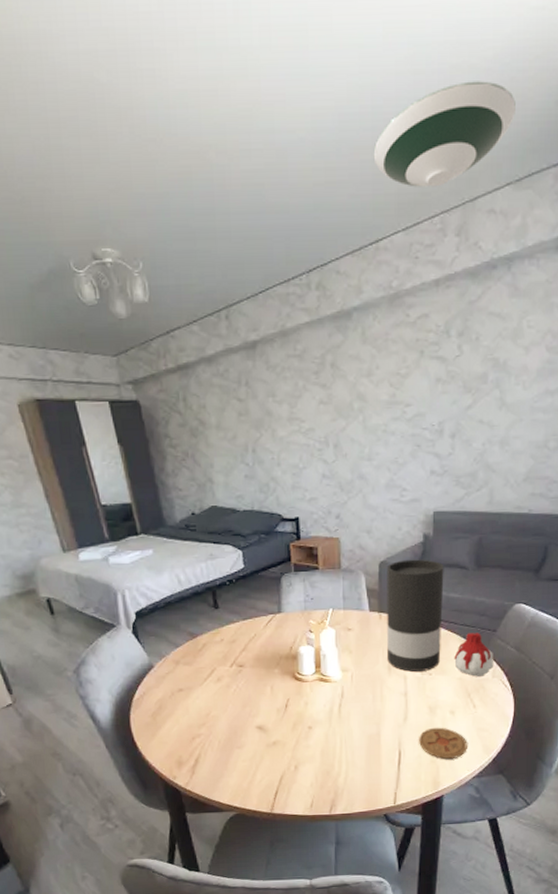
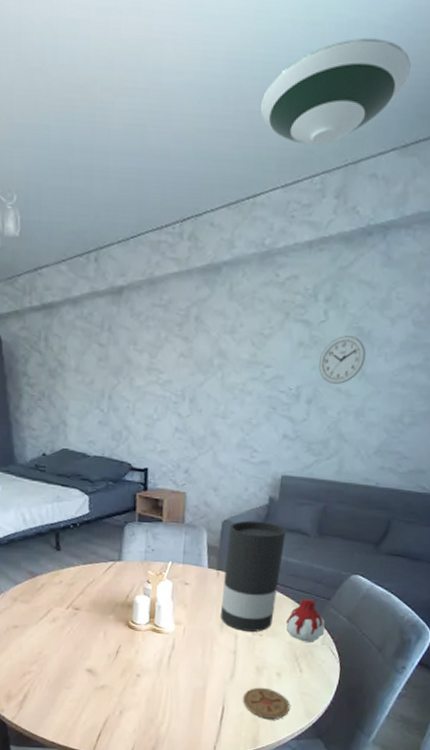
wall clock: none [458,366,504,416] -> present [318,335,366,384]

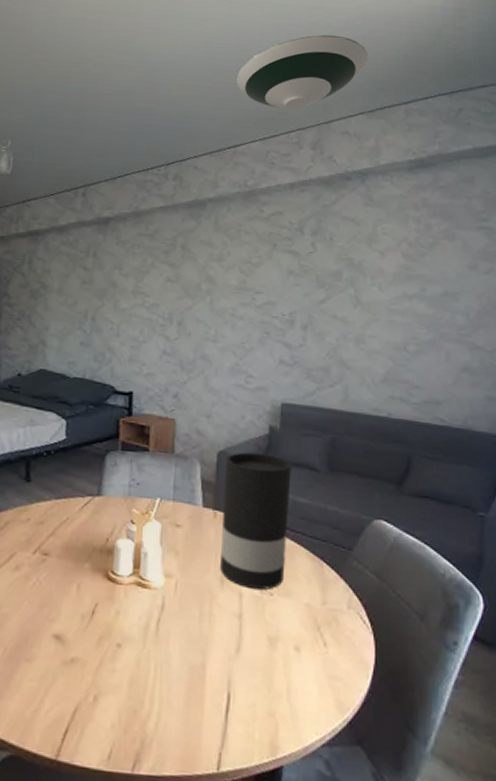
coaster: present [243,687,290,719] -> none [254,666,316,714]
candle: present [286,599,325,643] -> none [301,548,350,607]
wall clock: present [318,335,366,384] -> none [310,265,359,311]

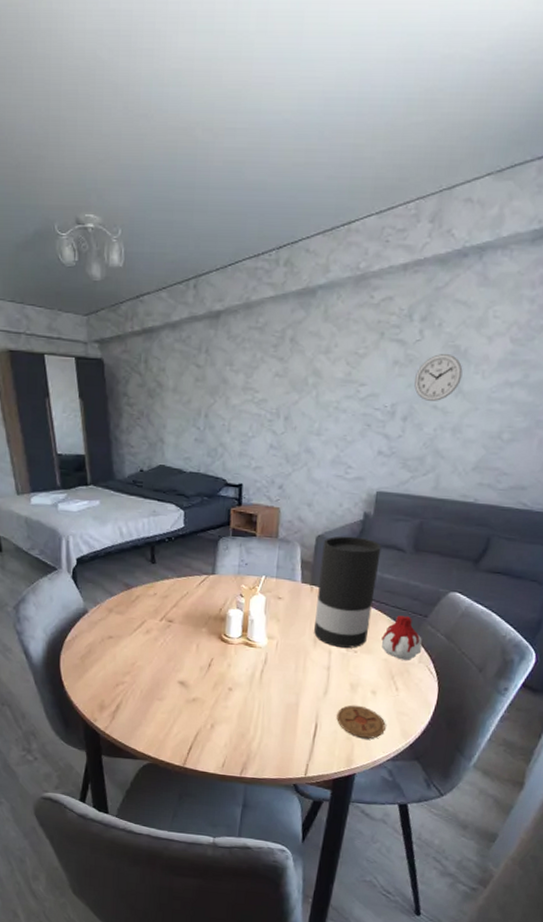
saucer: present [236,34,367,109] -> none [354,71,506,173]
coaster: none [254,666,316,714] -> present [336,705,386,739]
candle: none [301,548,350,607] -> present [381,615,422,661]
wall clock: none [310,265,359,311] -> present [414,353,463,401]

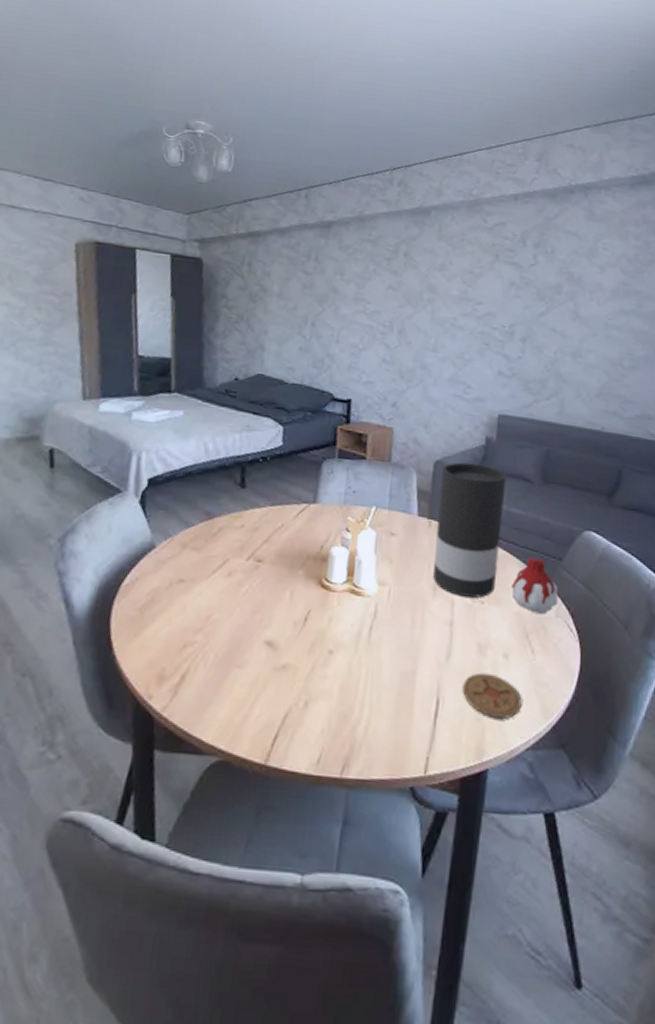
wall clock: present [414,353,463,401] -> none [531,278,578,325]

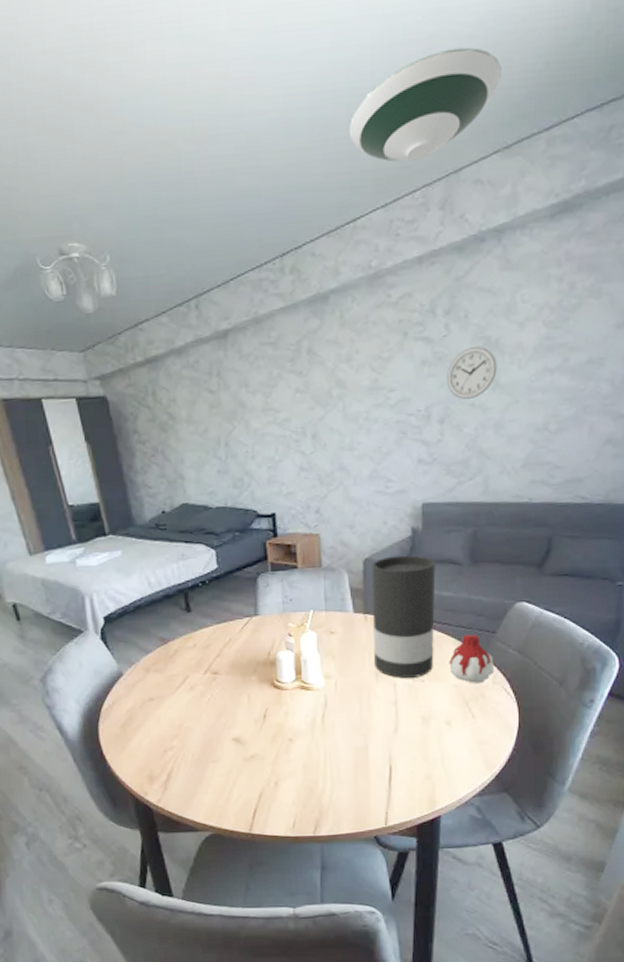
coaster: present [462,672,522,719] -> none [412,739,467,775]
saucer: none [464,44,595,119] -> present [348,47,501,162]
wall clock: none [531,278,578,325] -> present [446,345,497,399]

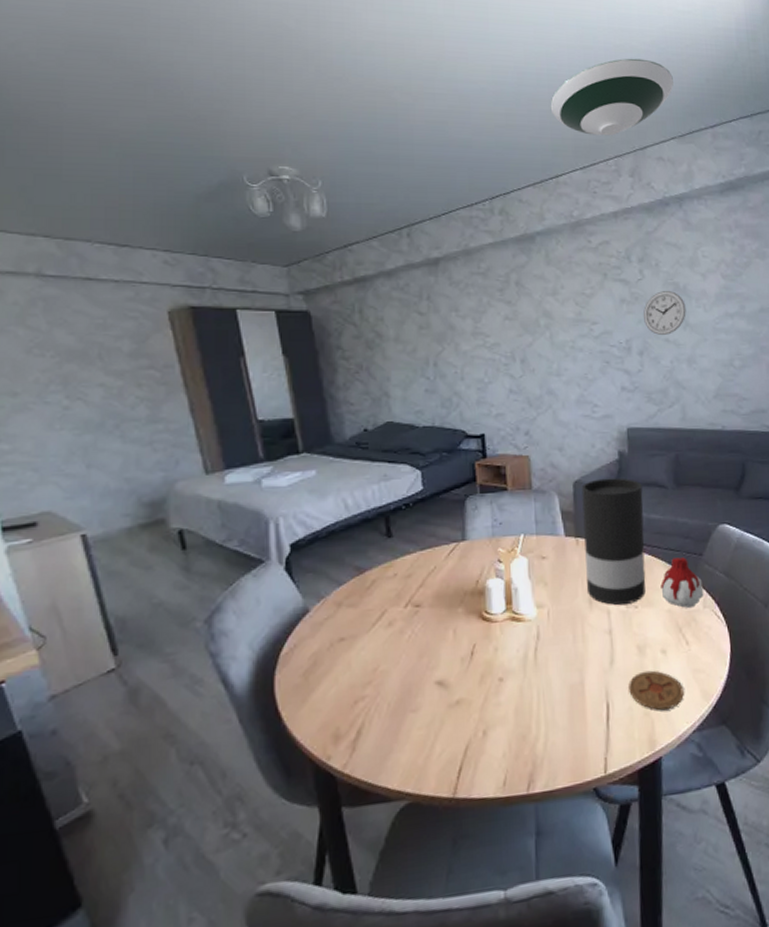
coaster: none [412,739,467,775] -> present [629,670,684,710]

